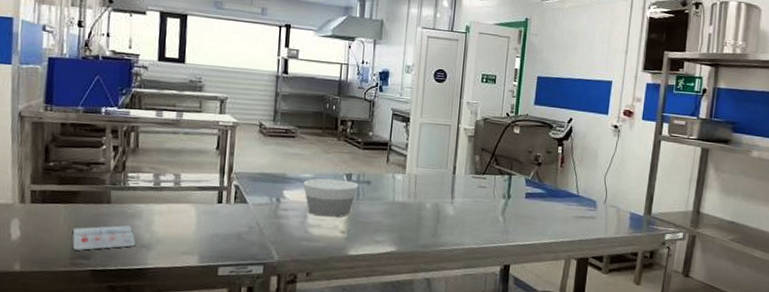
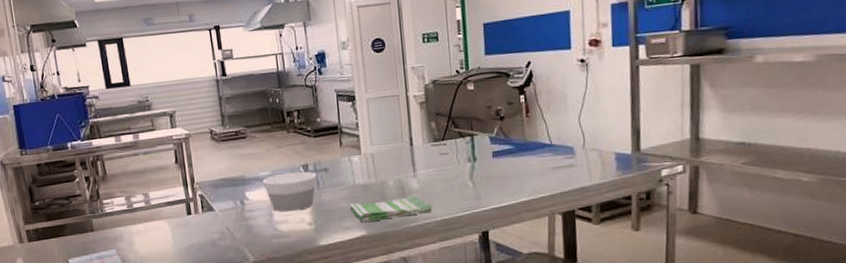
dish towel: none [384,219,463,240] -> present [349,196,432,223]

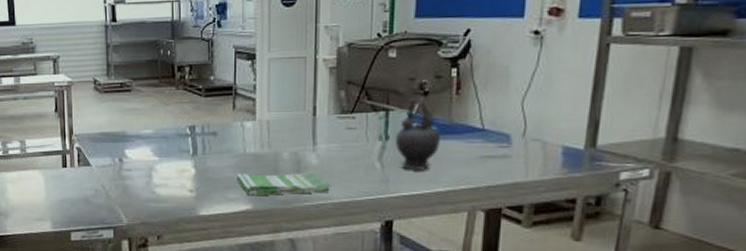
bowl: present [263,171,317,212] -> none [145,133,204,176]
teapot: none [480,122,519,185] -> present [394,97,440,170]

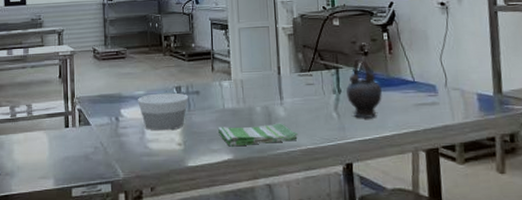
bowl: none [145,133,204,176] -> present [138,92,189,131]

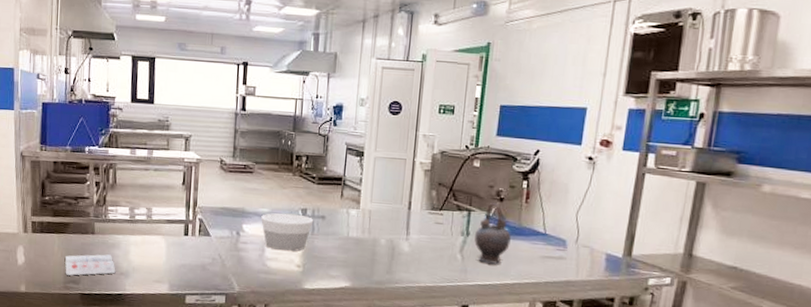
dish towel: present [217,124,298,147] -> none [338,254,419,277]

